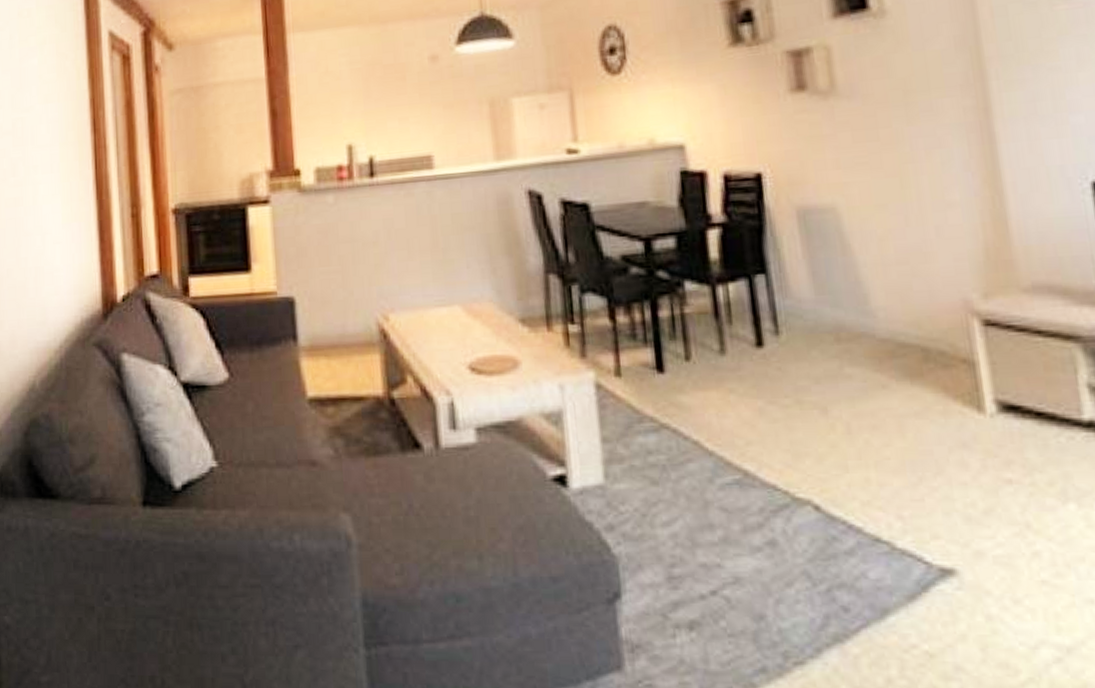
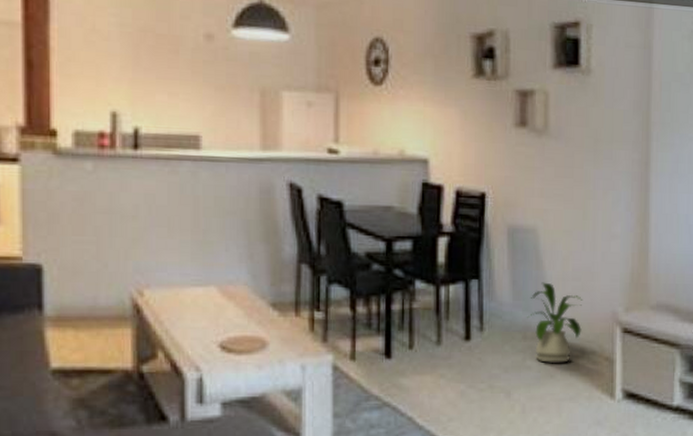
house plant: none [838,270,920,370] -> present [527,282,583,363]

